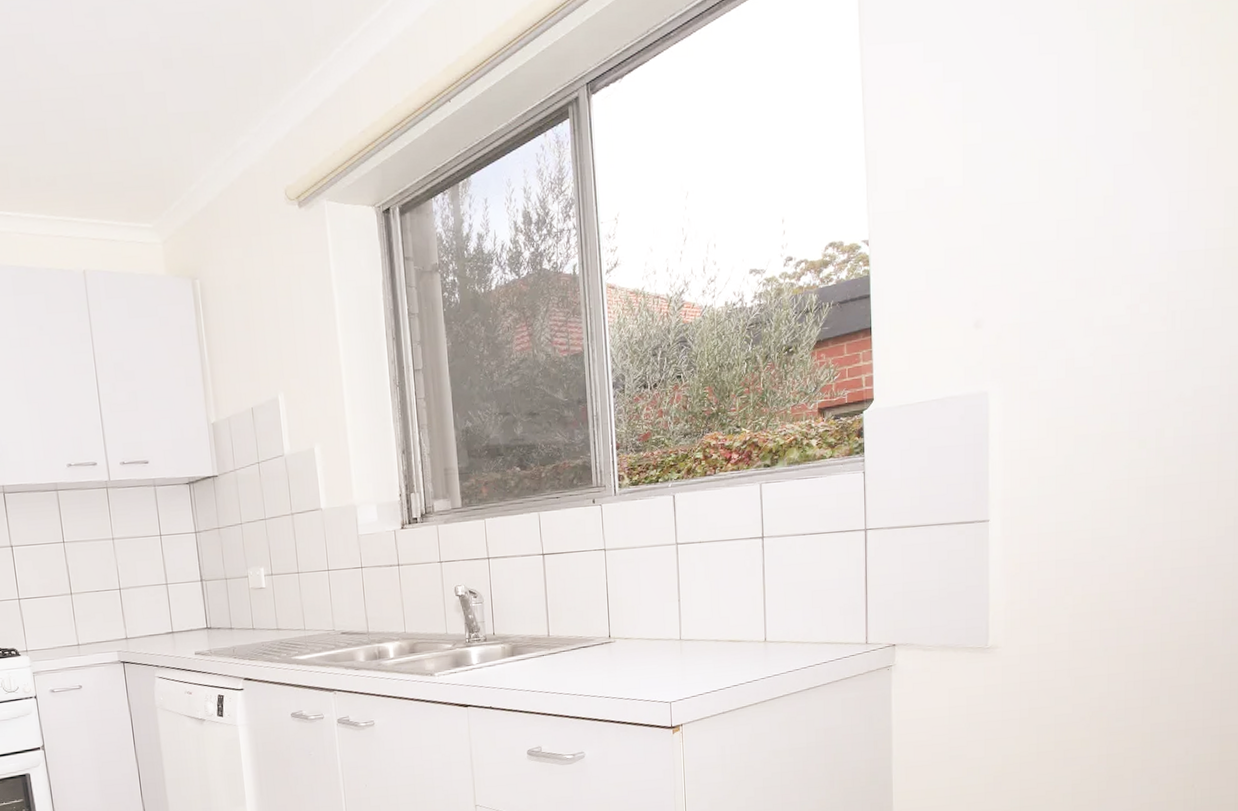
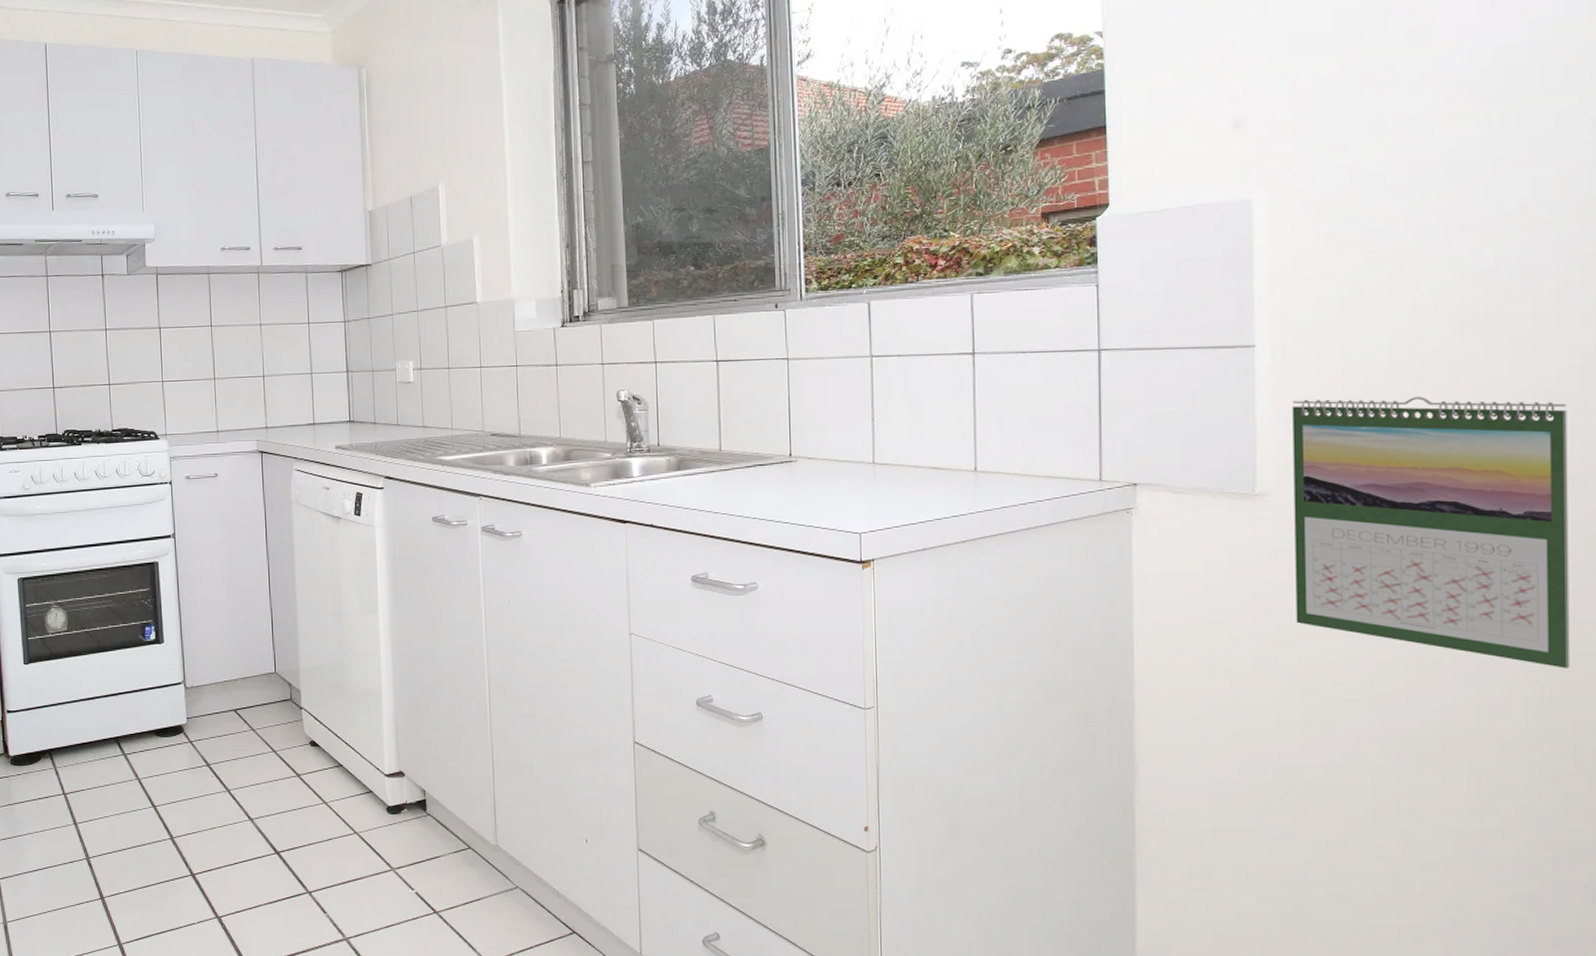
calendar: none [1017,557,1222,774] -> present [1292,397,1570,668]

